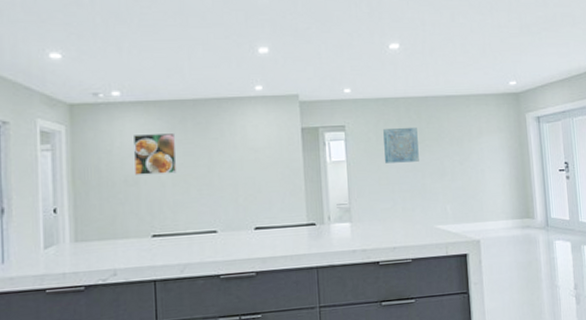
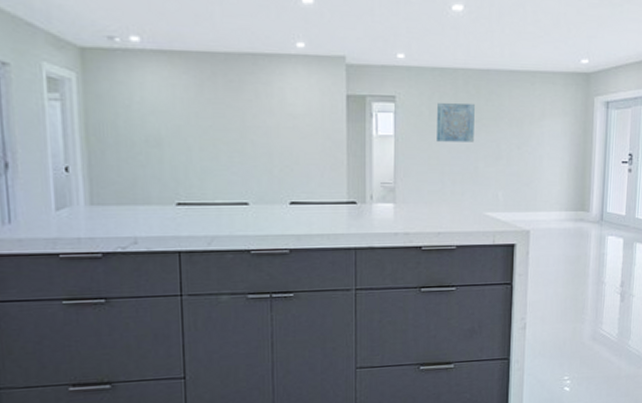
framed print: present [134,133,177,176] -> none [156,89,206,137]

